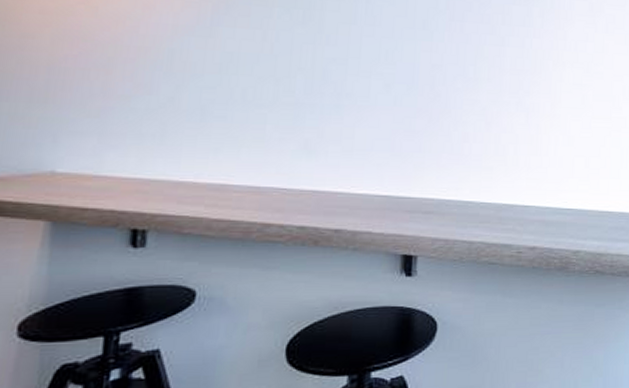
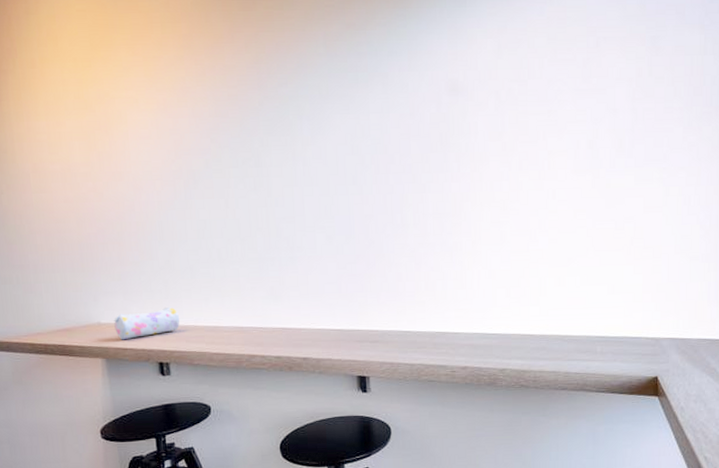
pencil case: none [75,157,174,197] -> present [114,307,180,340]

